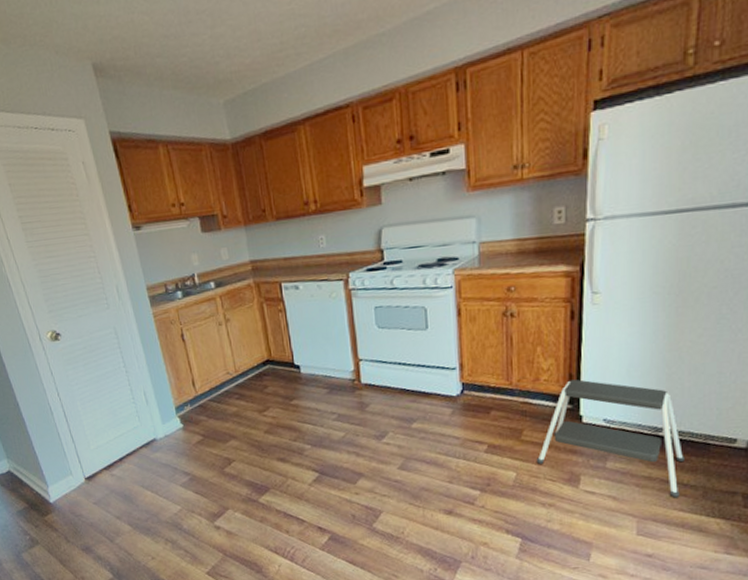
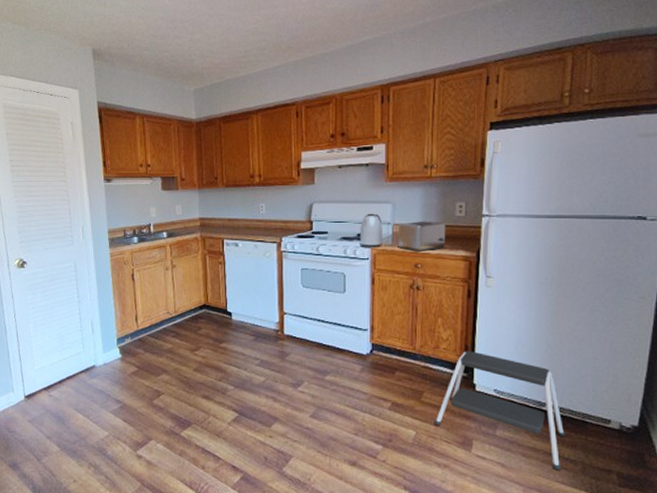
kettle: none [440,232,468,275] -> present [360,213,382,249]
toaster: none [485,233,543,274] -> present [397,221,446,253]

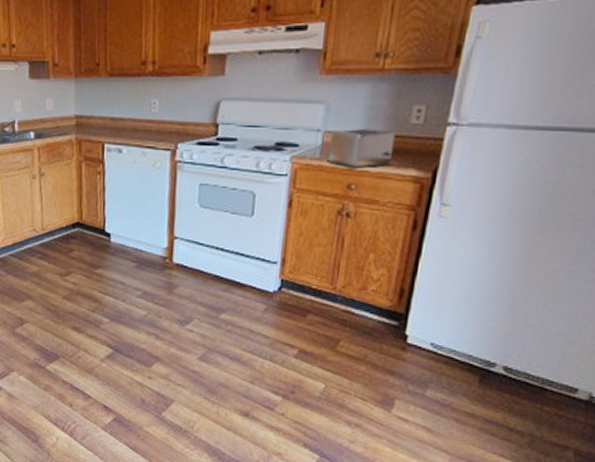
kettle: present [360,213,382,249] -> none [277,116,310,162]
step stool: present [433,351,565,471] -> none [348,295,515,442]

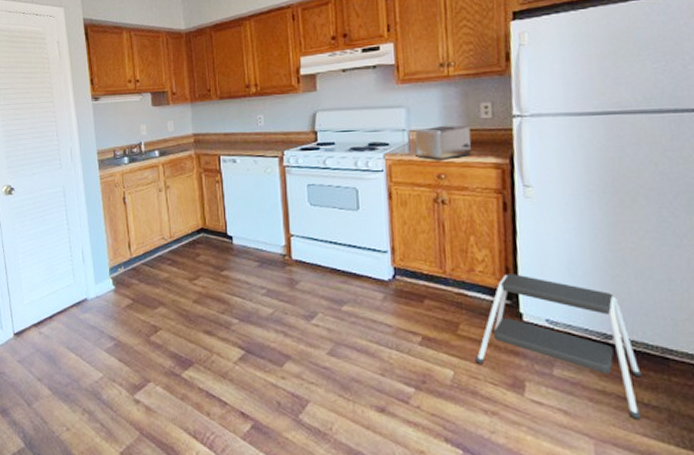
step stool: none [348,295,515,442] -> present [474,274,642,420]

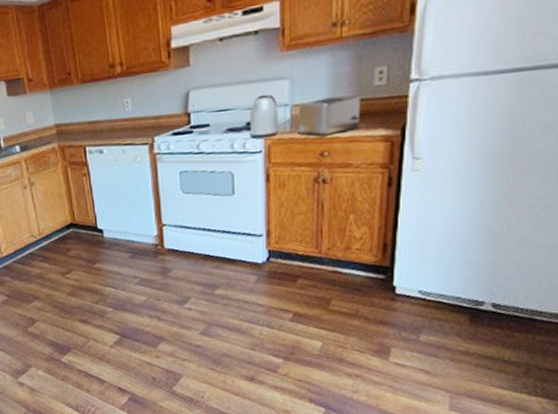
kettle: none [371,119,398,159] -> present [249,94,278,140]
step stool: present [474,274,642,420] -> none [343,249,507,375]

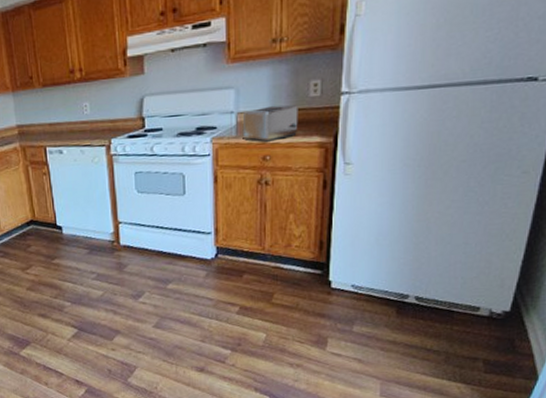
kettle: present [249,94,278,140] -> none [199,102,225,144]

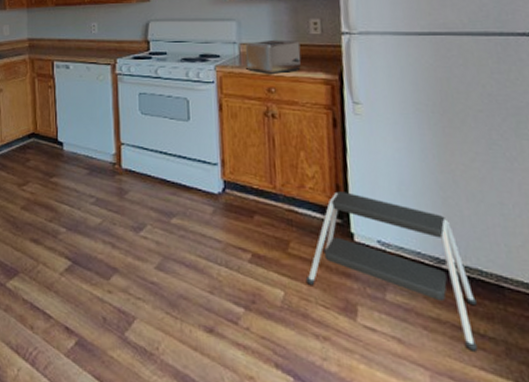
step stool: none [285,246,429,362] -> present [305,191,478,352]

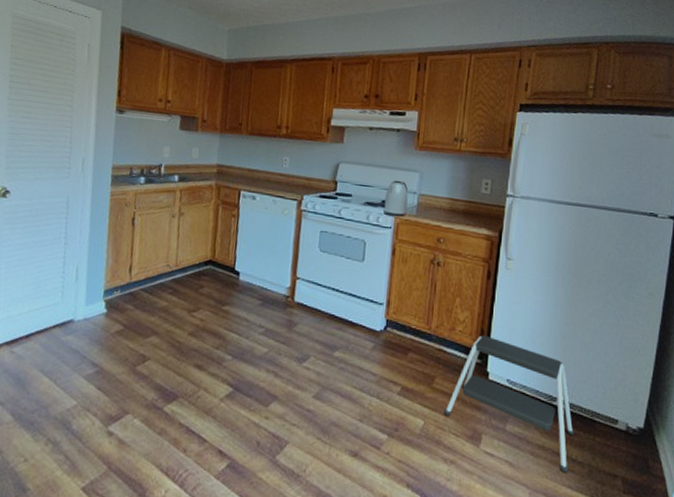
kettle: none [202,32,229,71] -> present [383,180,408,218]
toaster: present [246,39,302,75] -> none [422,193,471,227]

